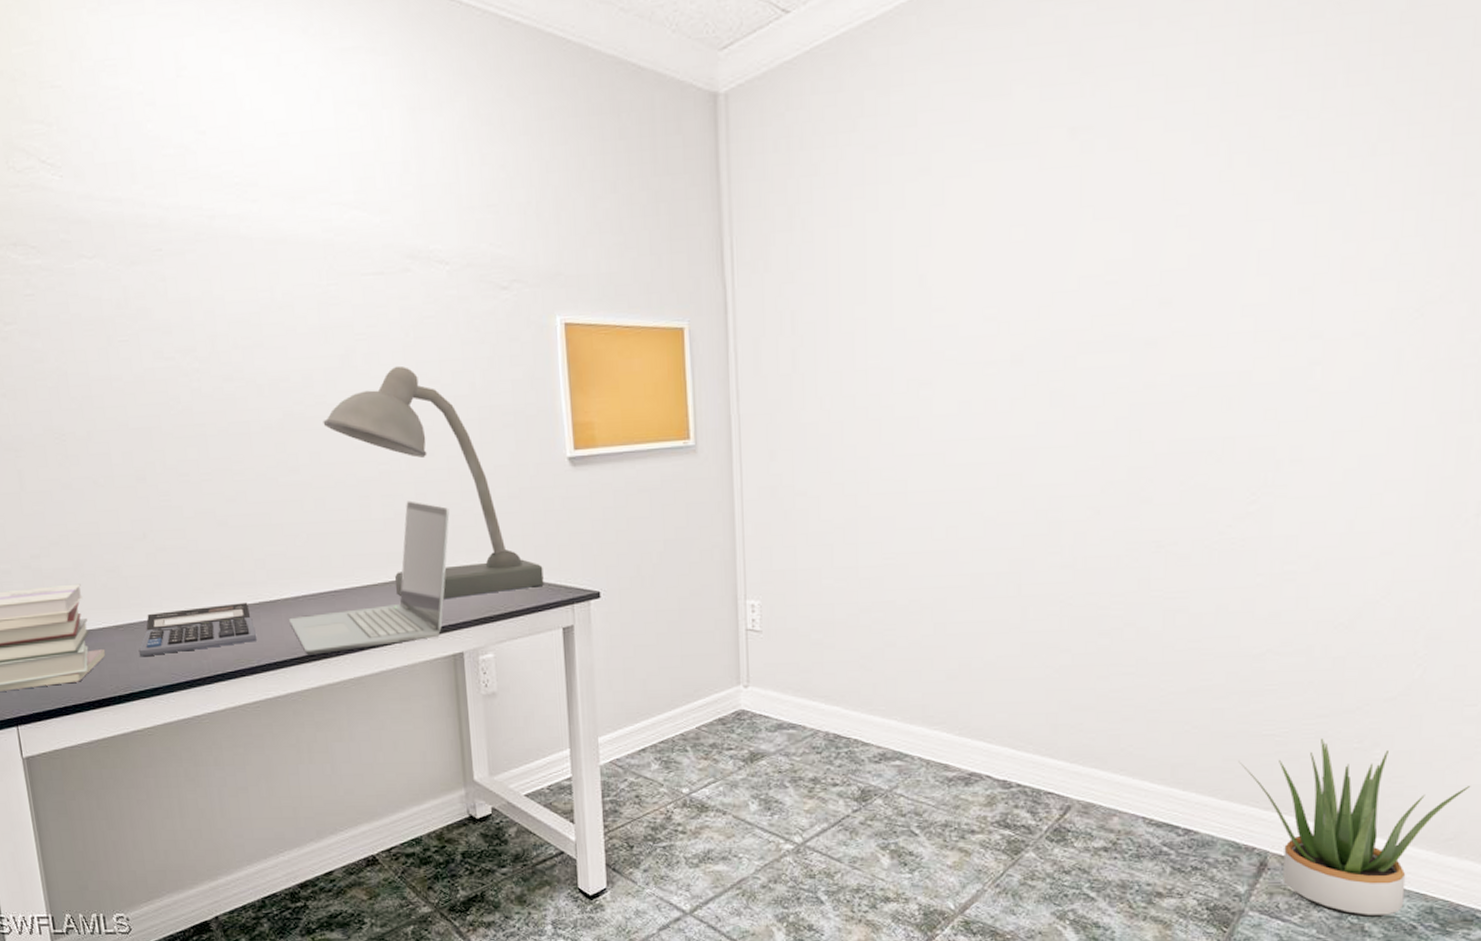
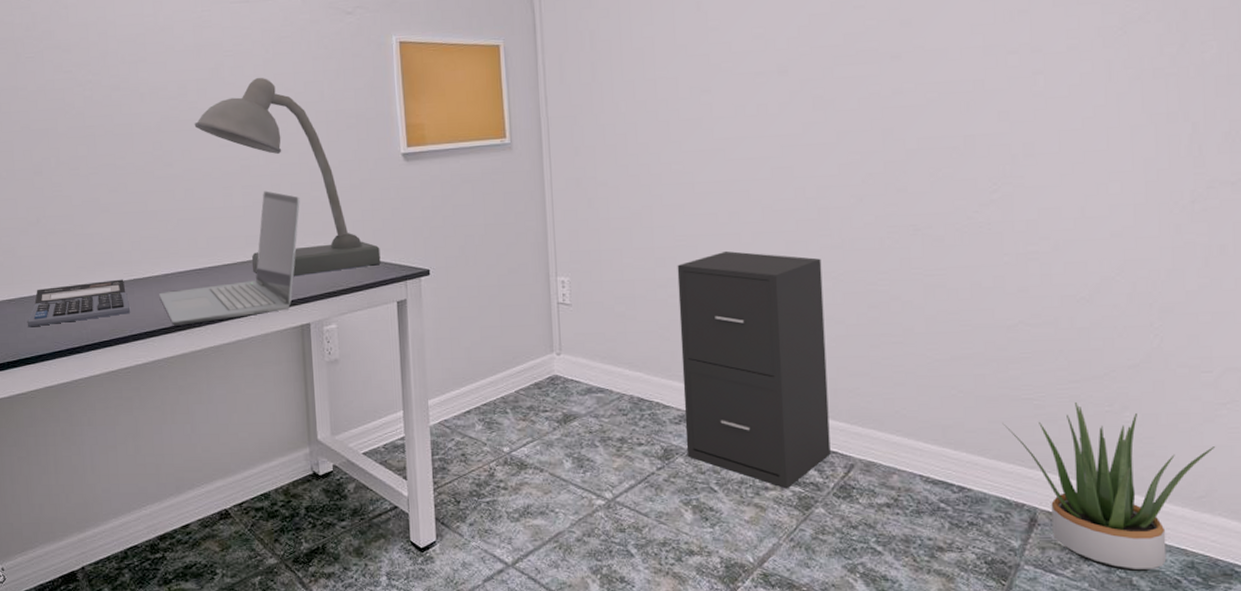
filing cabinet: none [883,571,1049,831] -> present [677,251,831,488]

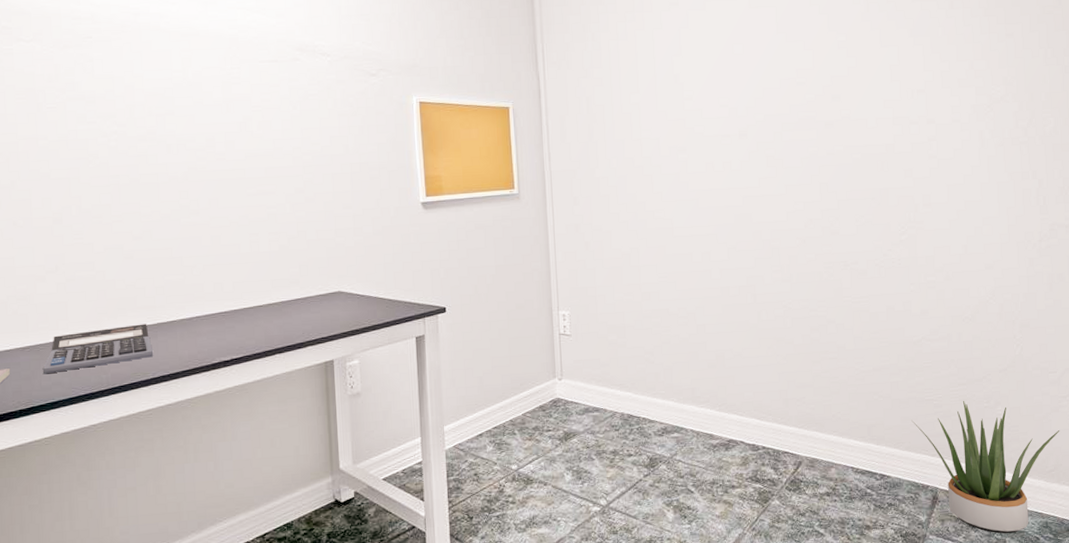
laptop: present [159,191,300,326] -> none [183,237,325,367]
desk lamp: present [194,77,381,277] -> none [222,131,401,317]
filing cabinet: present [677,251,831,488] -> none [659,285,783,485]

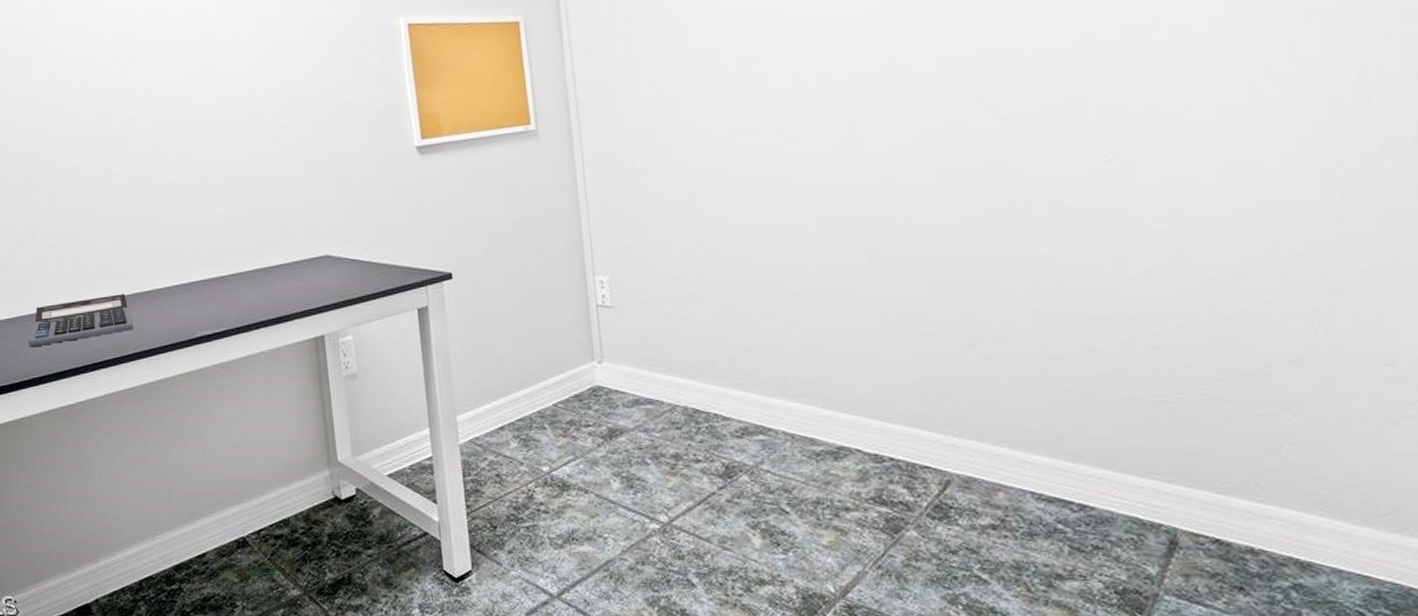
potted plant: present [911,401,1060,534] -> none [1130,405,1404,603]

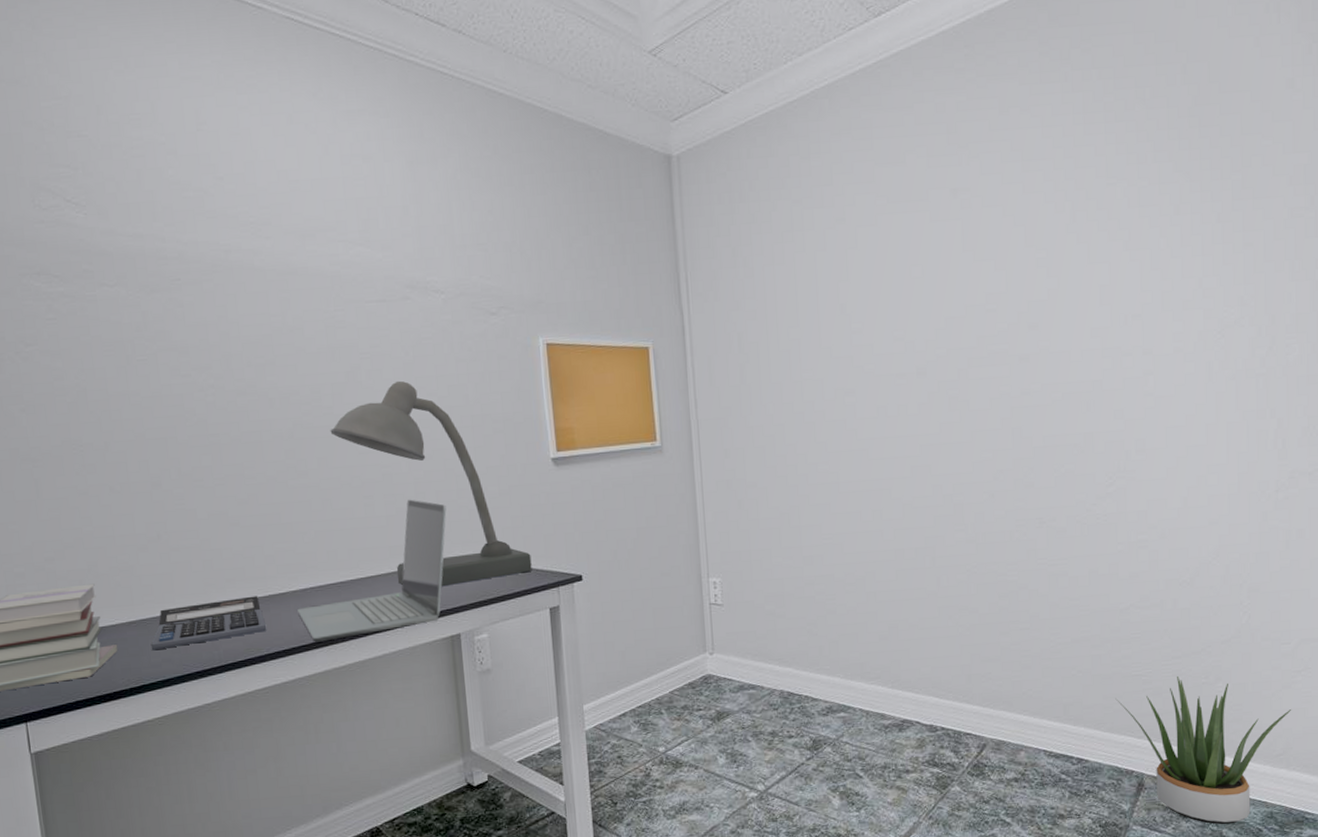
laptop: none [163,193,308,342] -> present [297,499,447,642]
desk lamp: none [191,70,398,285] -> present [330,380,532,587]
potted plant: none [1130,405,1404,603] -> present [1115,676,1292,825]

